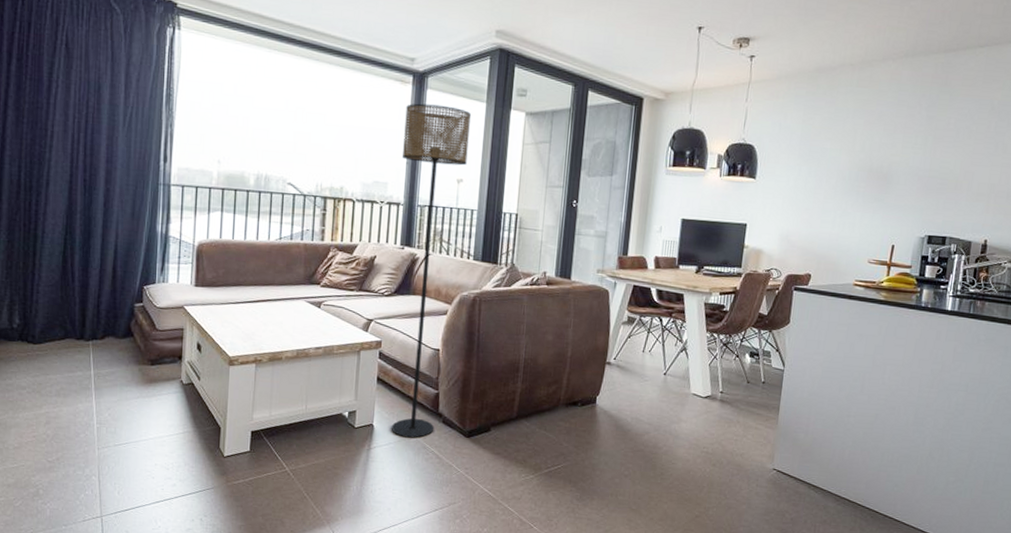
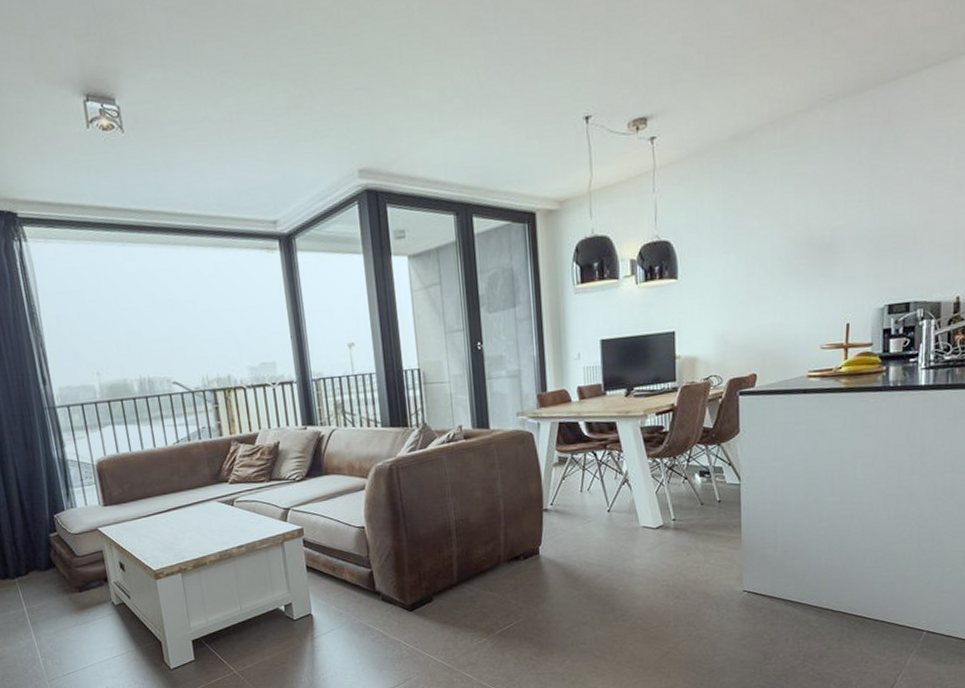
floor lamp: present [392,103,471,438] -> none [278,265,375,622]

